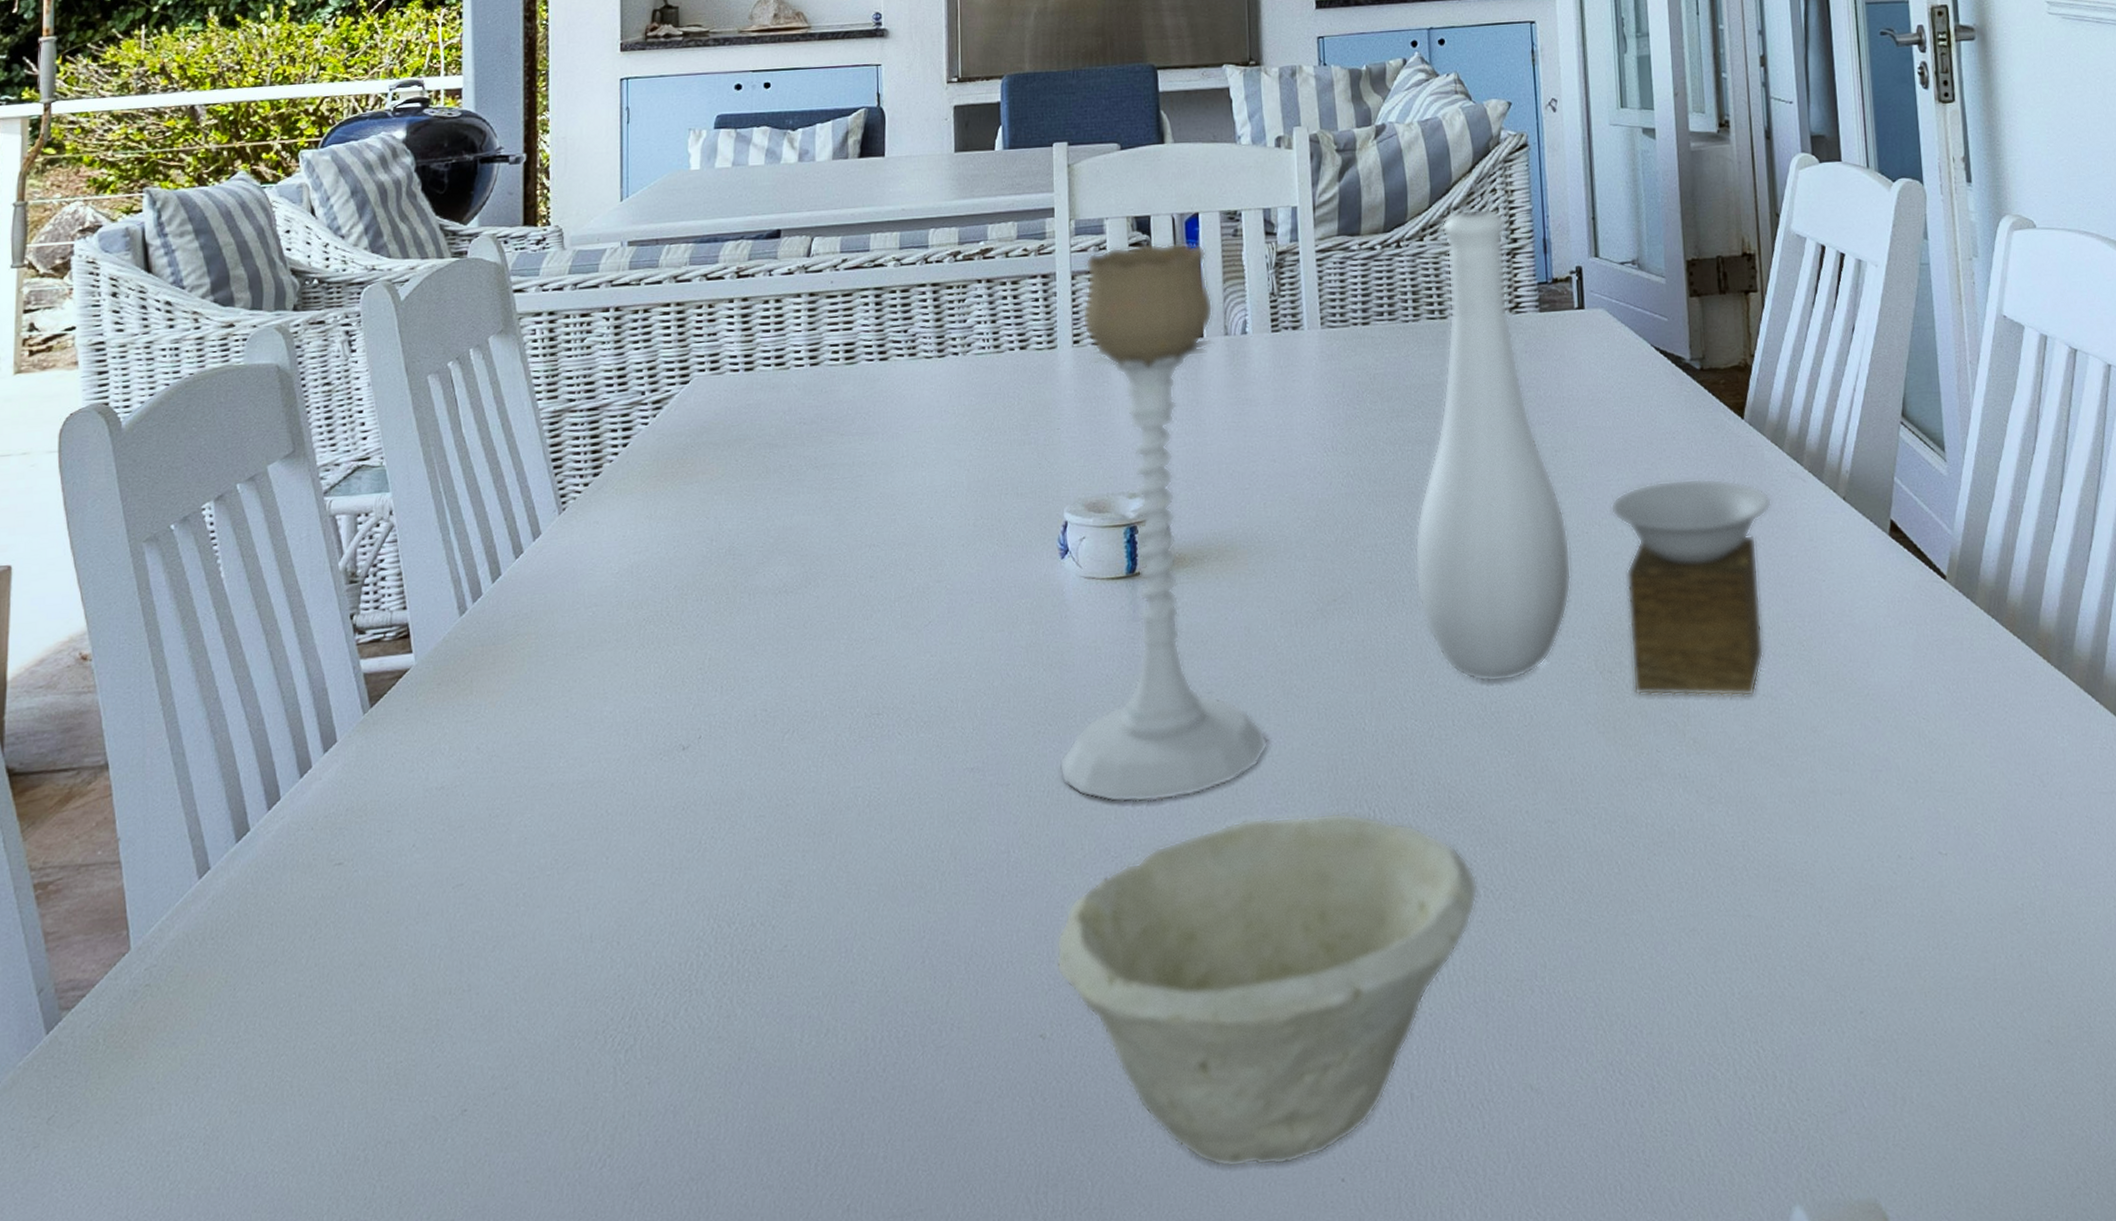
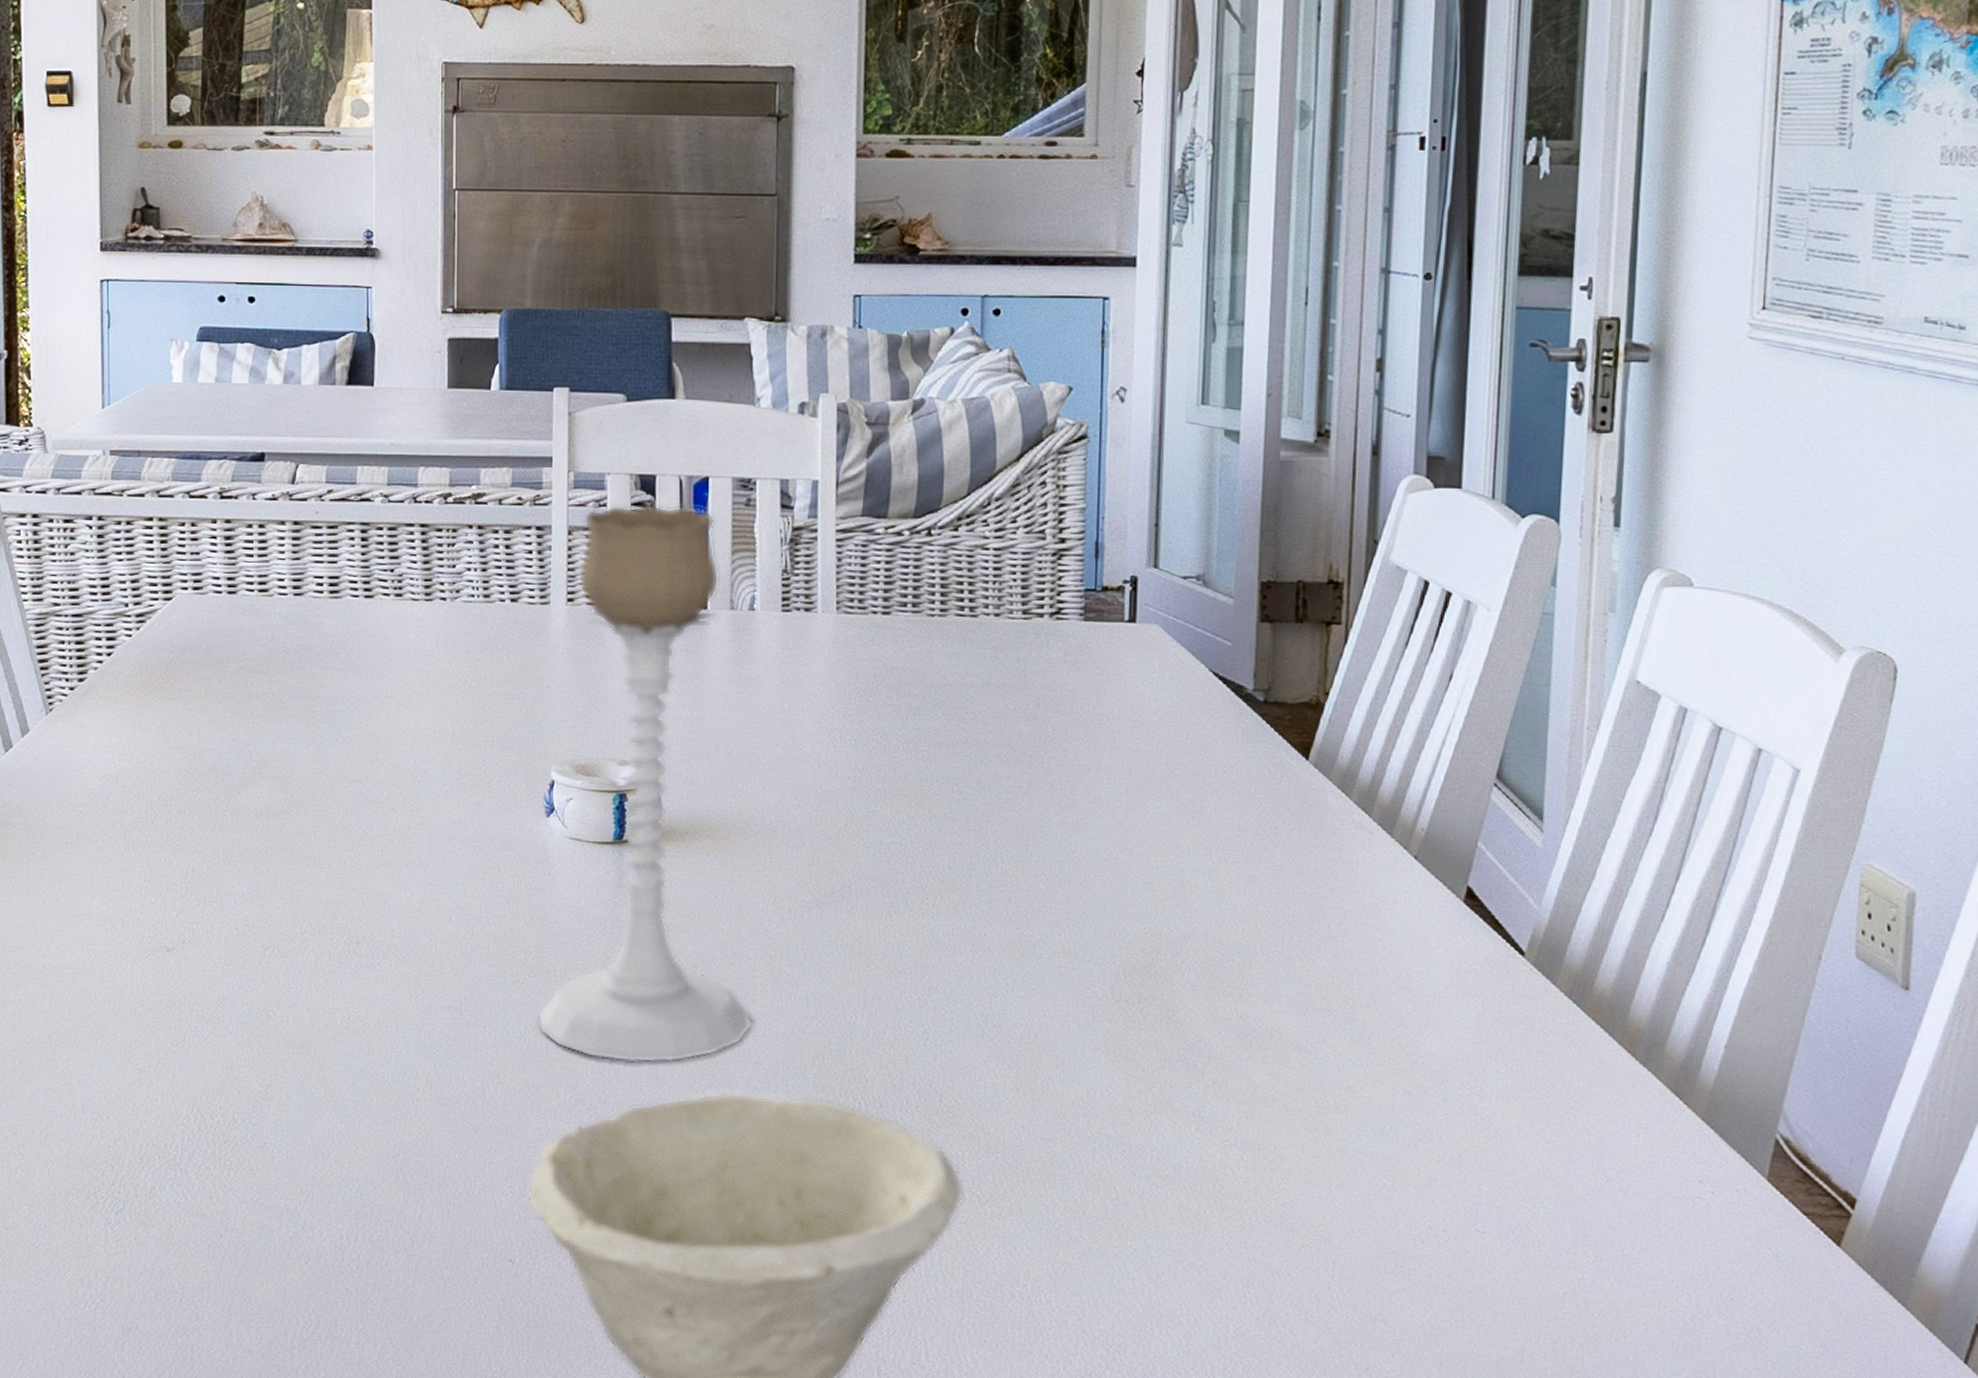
vase: present [1414,208,1772,697] -> none [921,502,1331,1047]

